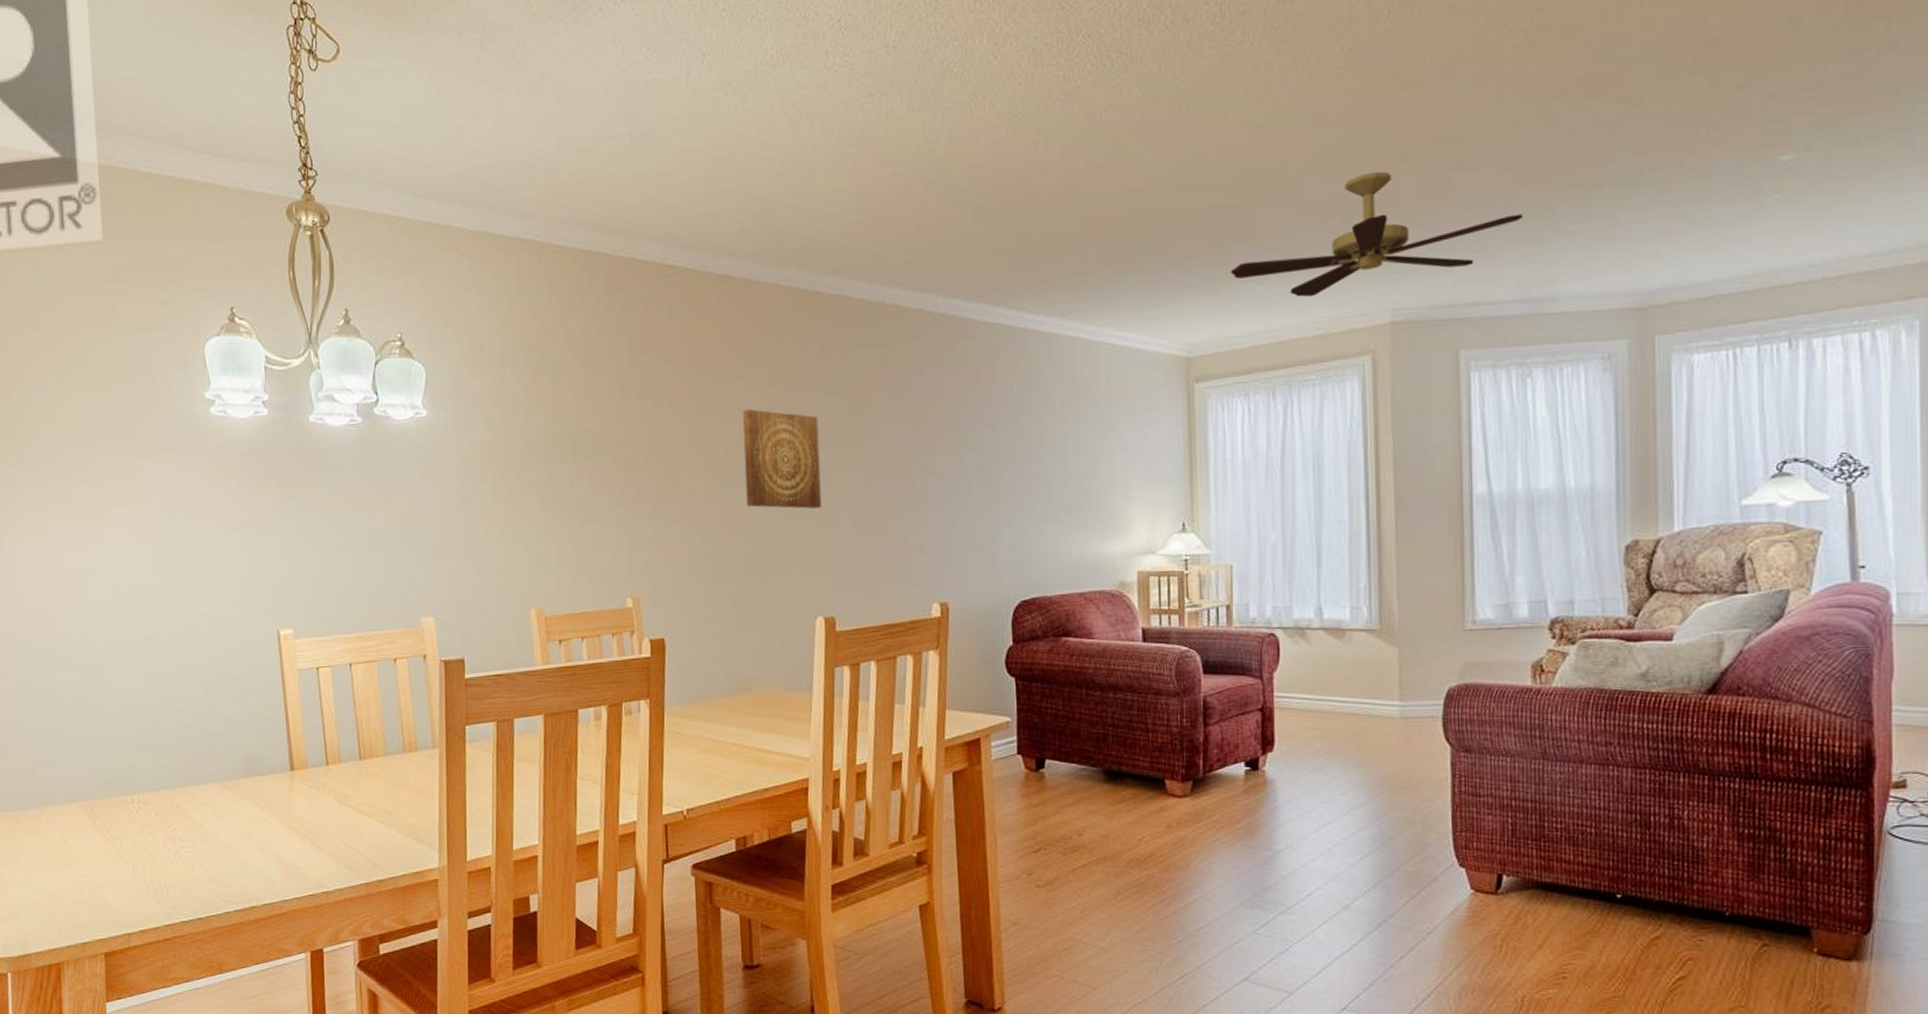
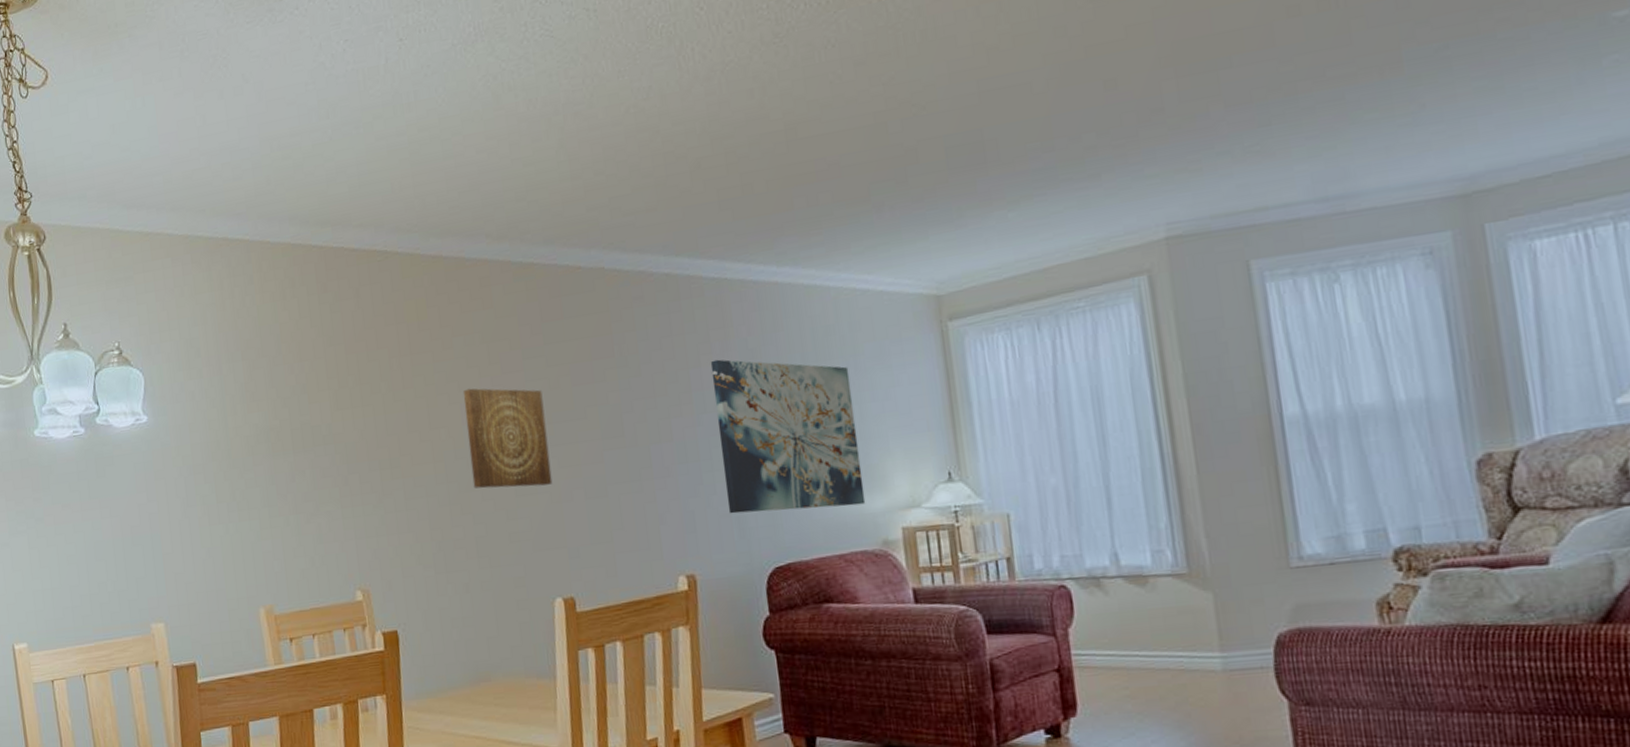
wall art: none [977,400,1107,548] -> present [710,359,866,514]
ceiling fan: present [1230,171,1522,297] -> none [977,78,1308,221]

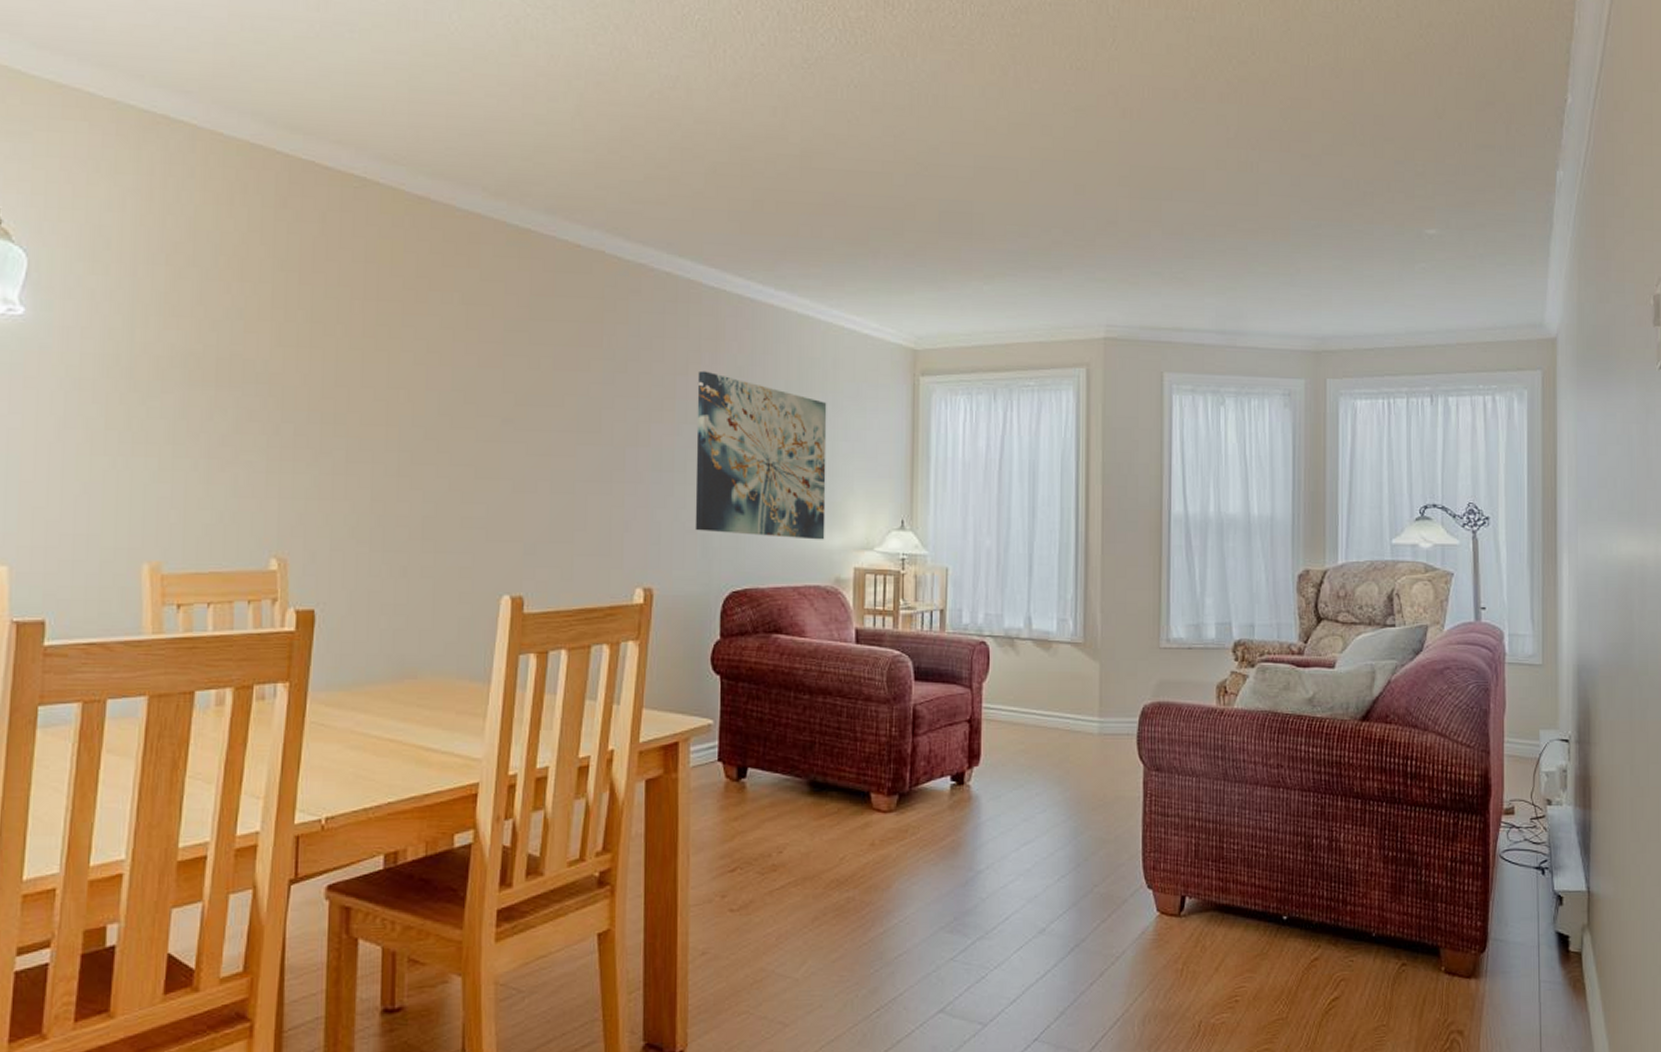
wall art: present [462,388,553,489] -> none [428,351,520,471]

